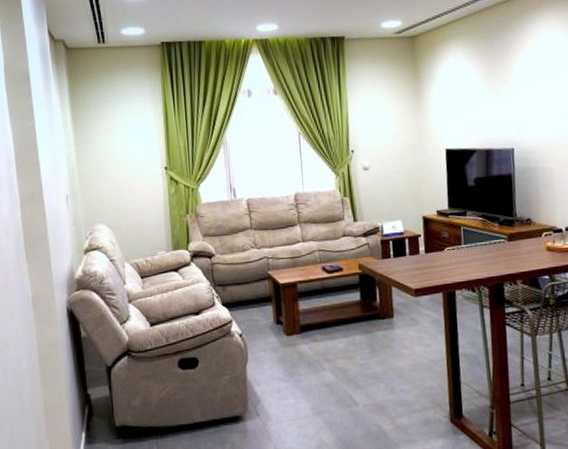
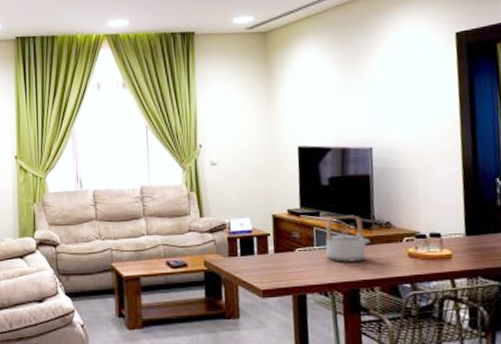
teapot: none [472,213,513,259] -> present [325,215,370,262]

